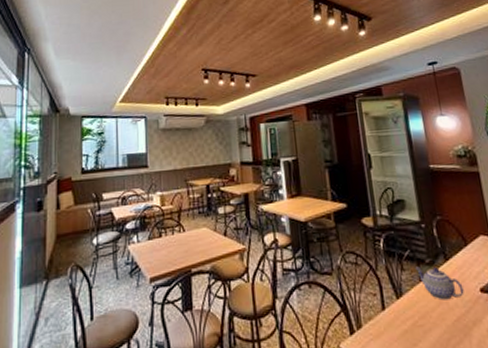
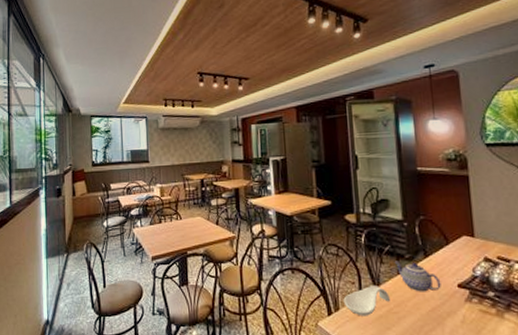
spoon rest: none [365,295,414,333] -> present [343,284,390,316]

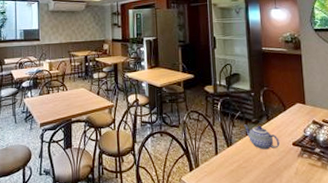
spoon rest: present [343,284,390,316] -> none [202,144,240,171]

